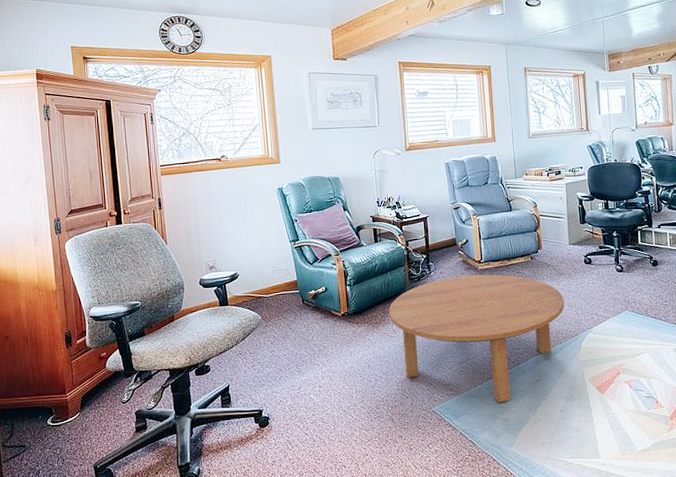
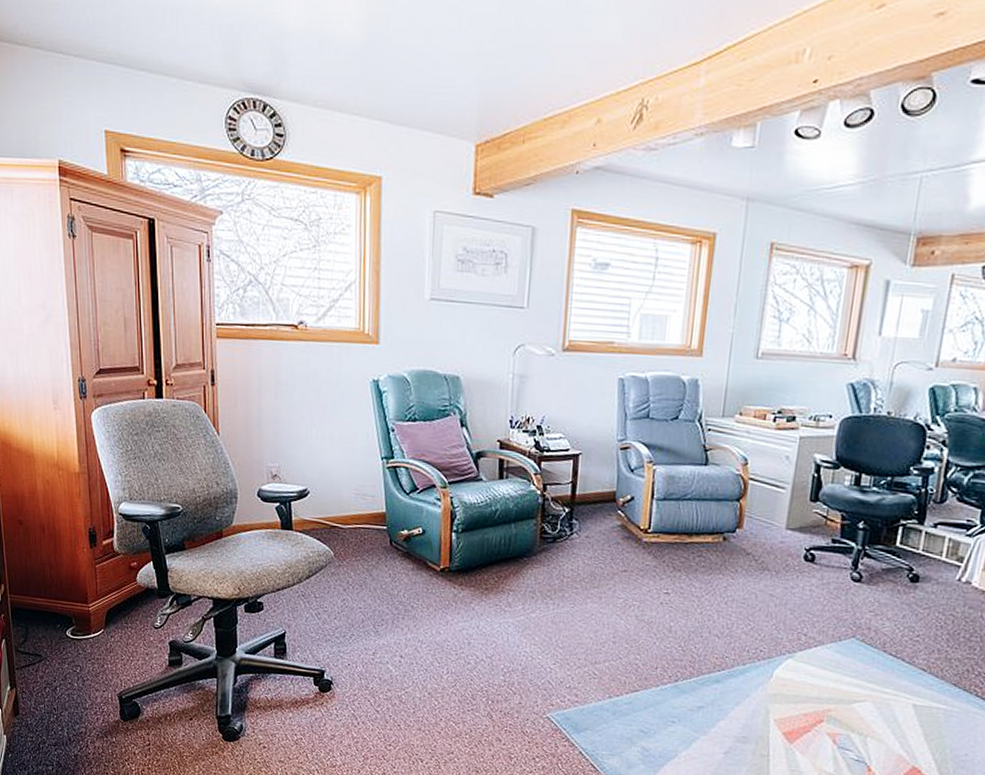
coffee table: present [389,274,565,403] -> none [505,546,762,726]

